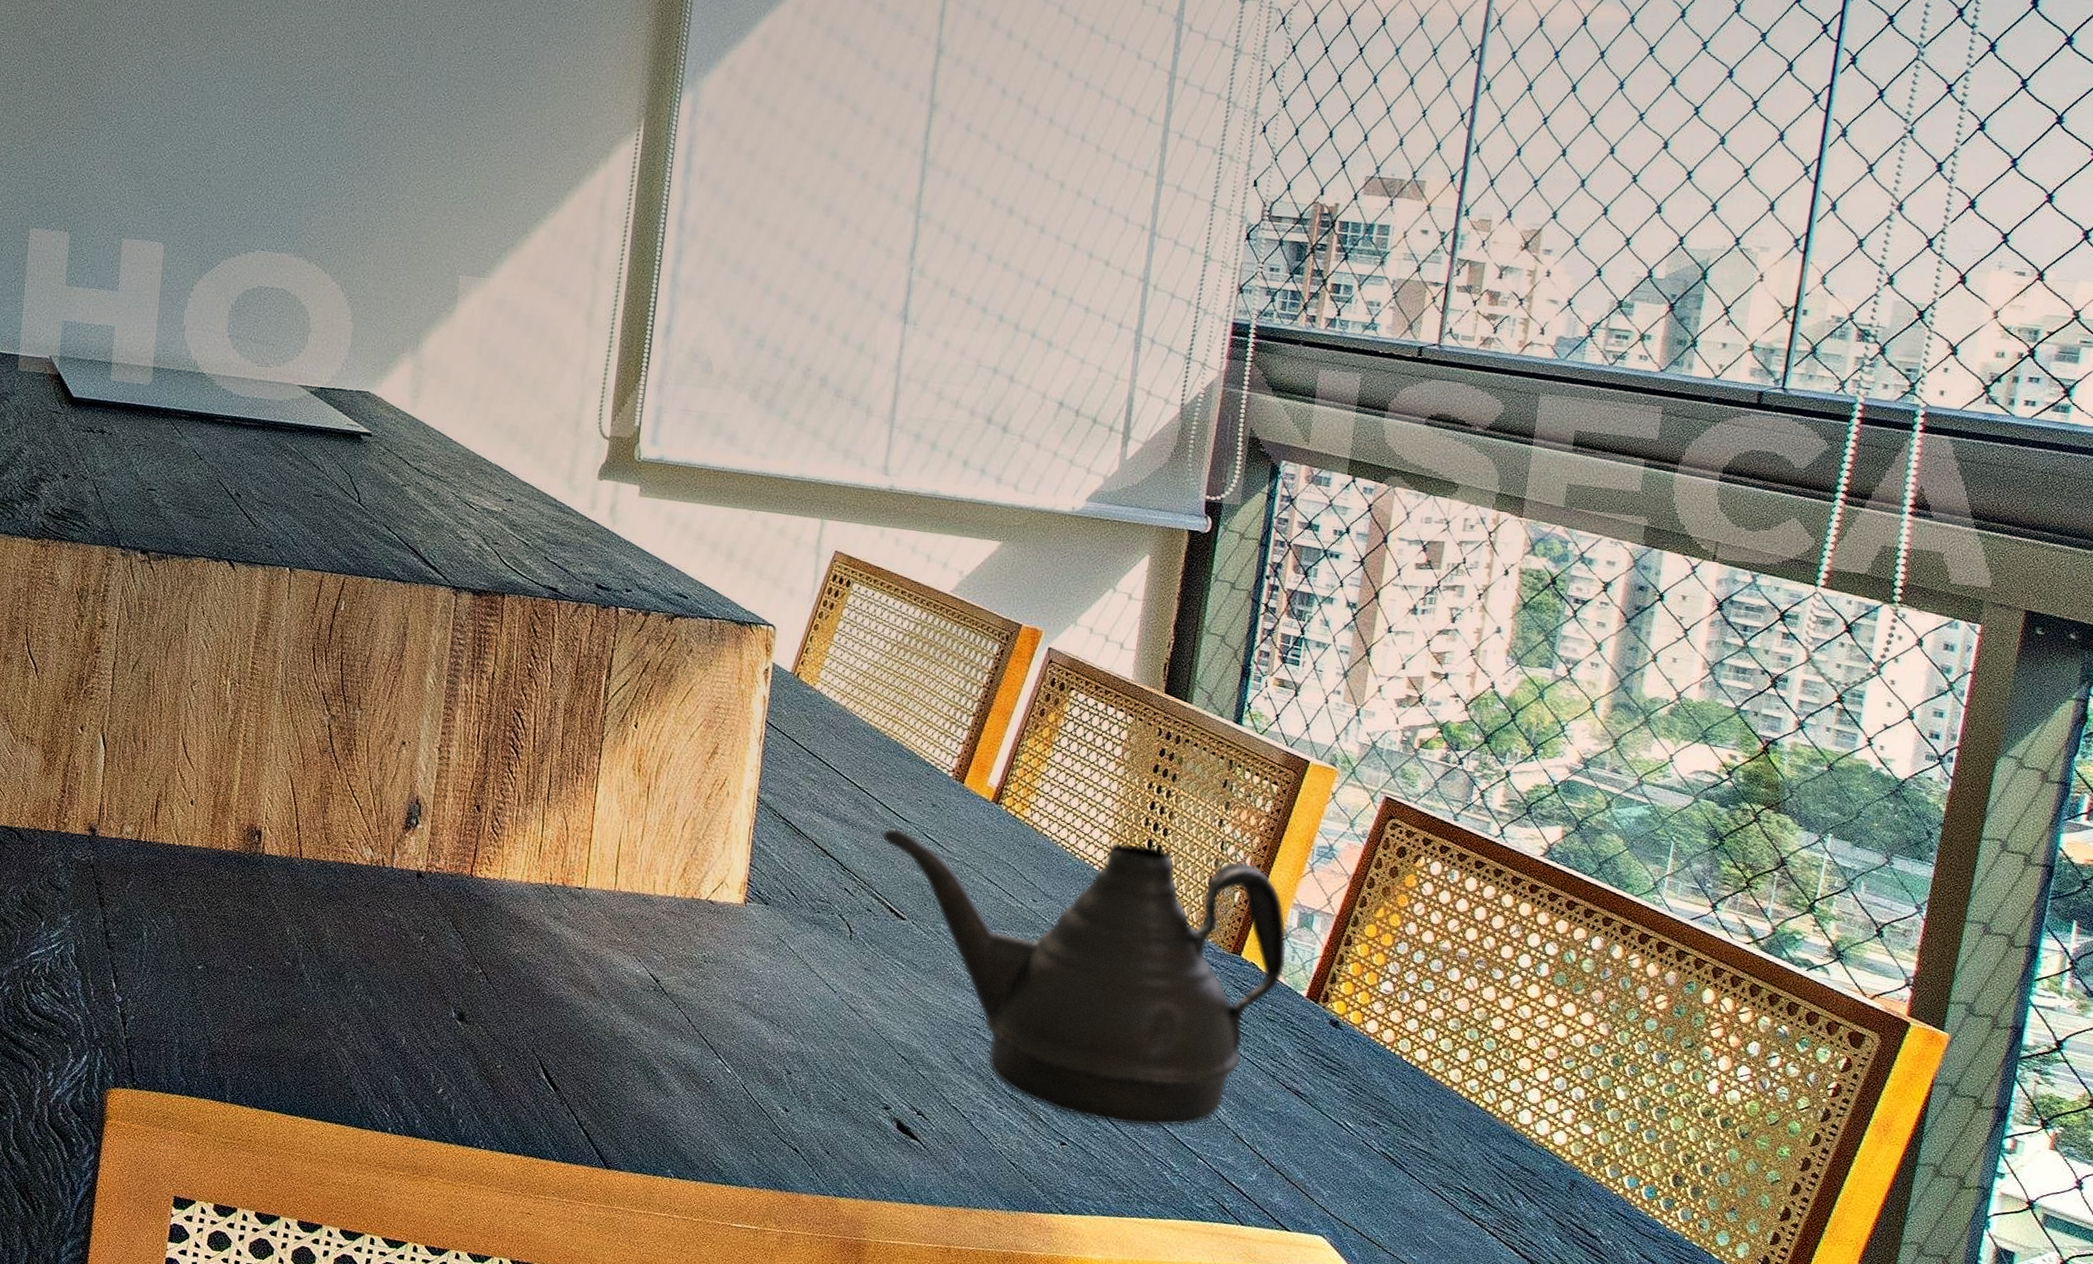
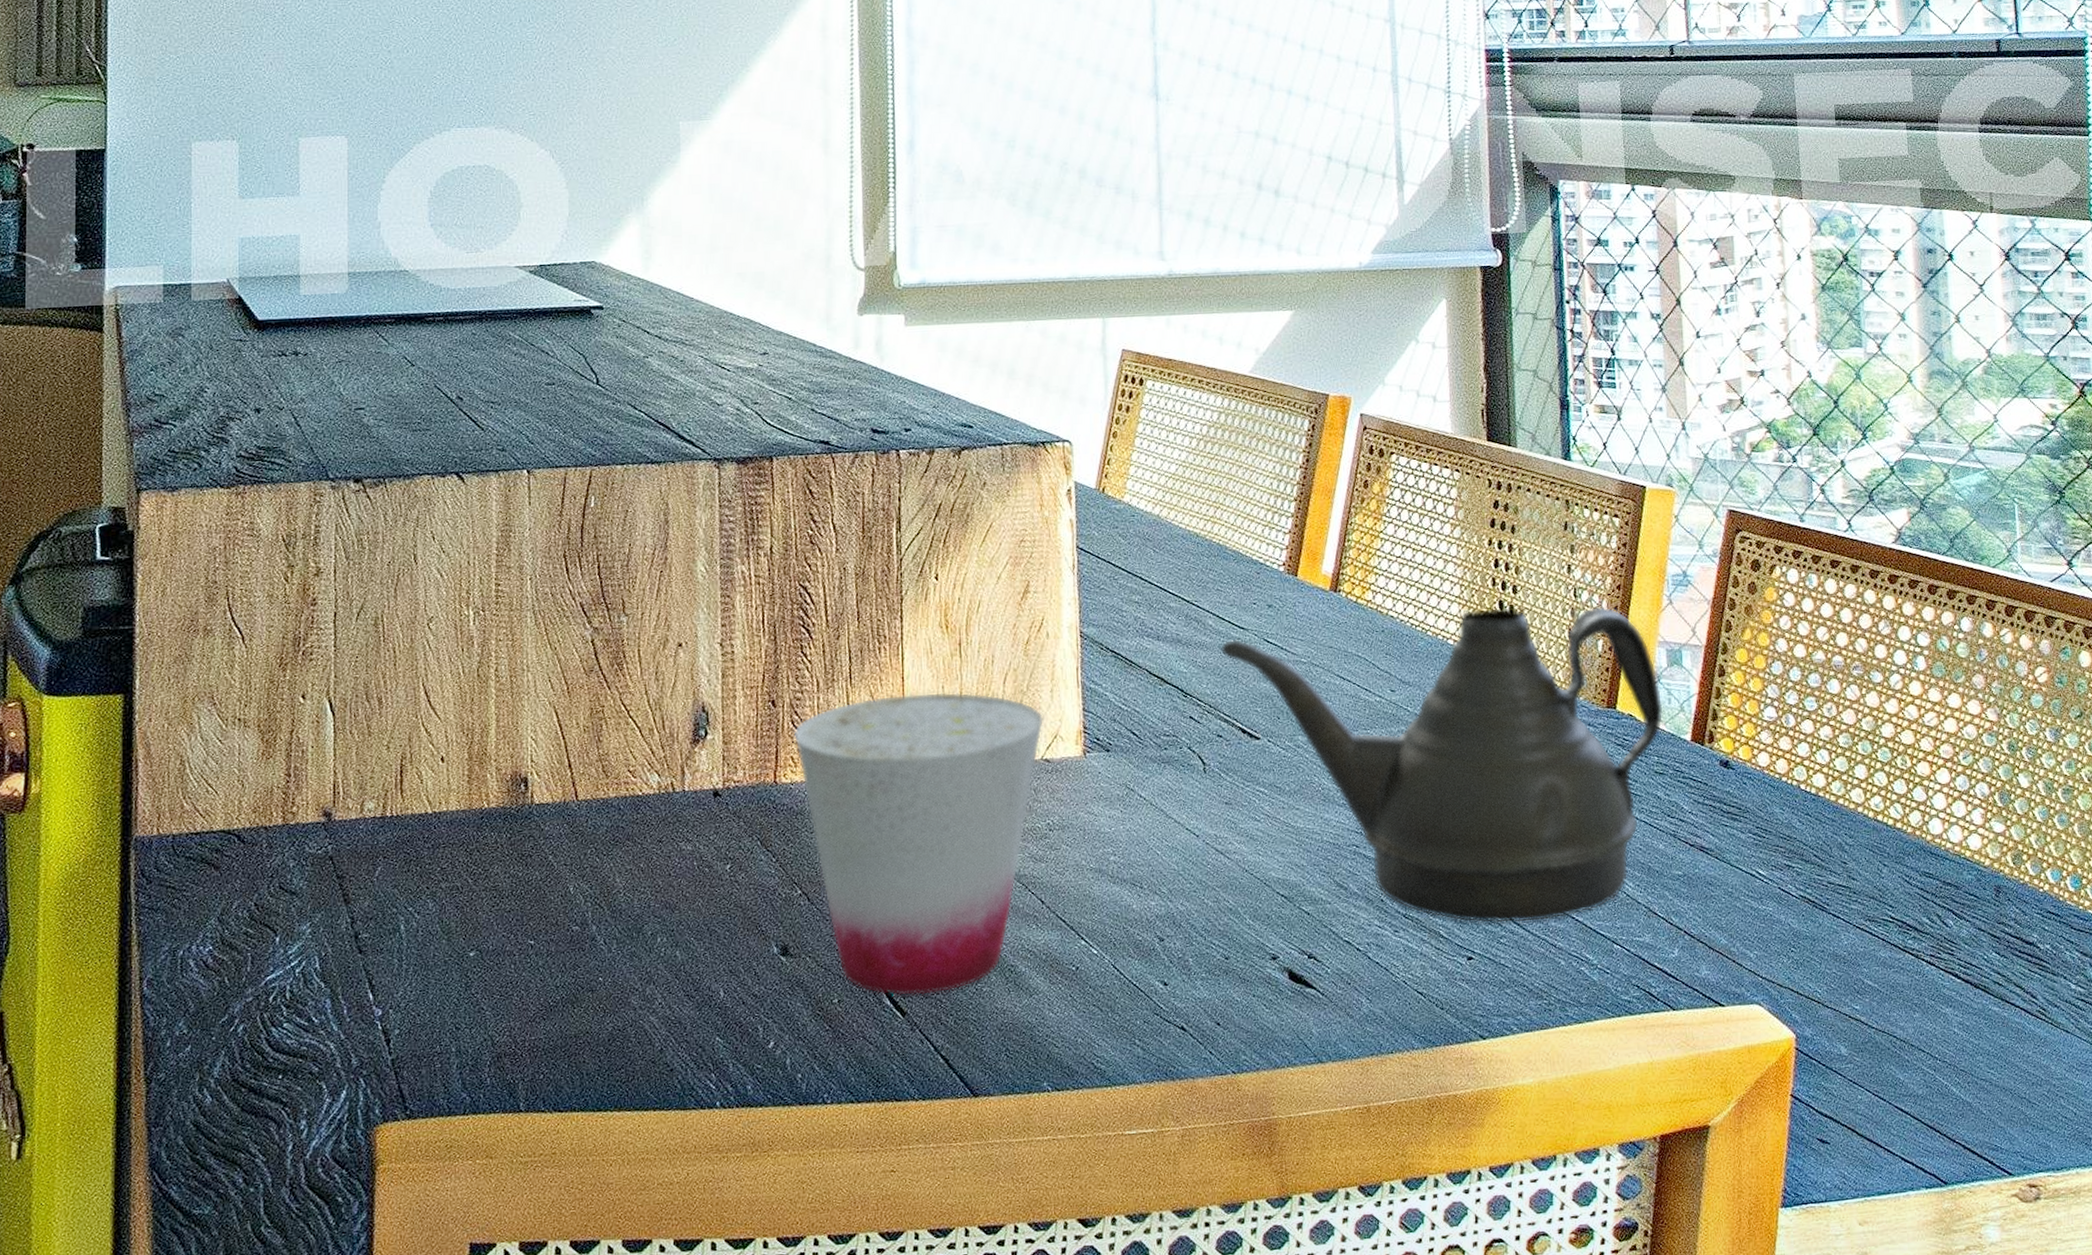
cup: none [492,819,714,1079] -> present [793,692,1044,996]

